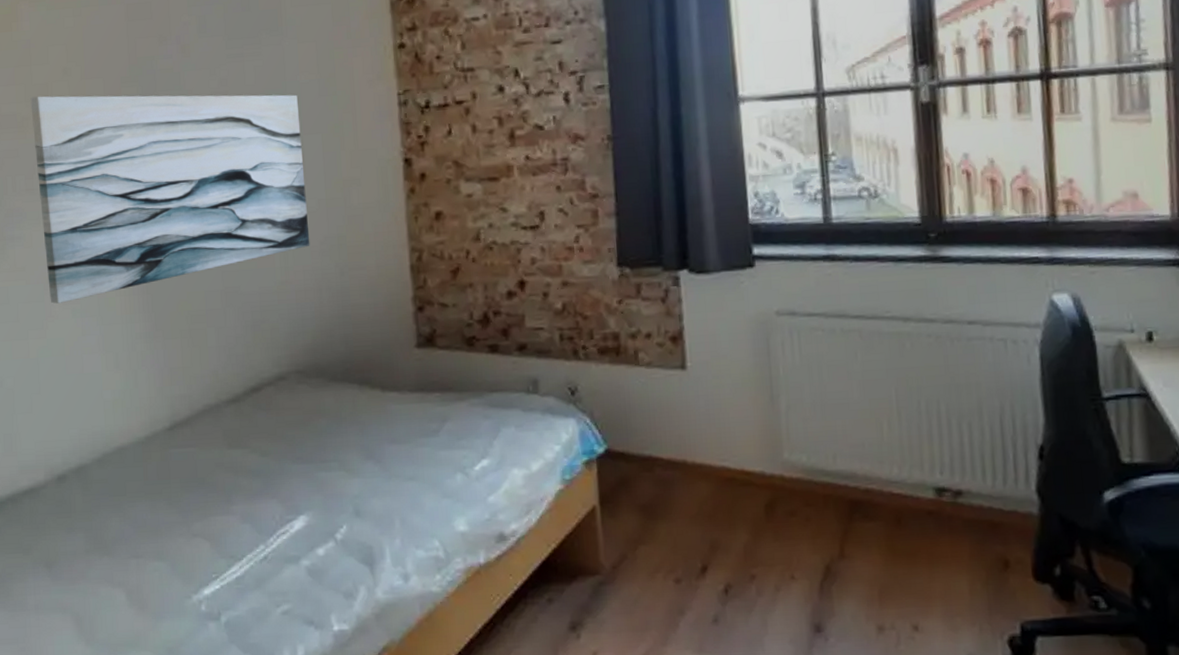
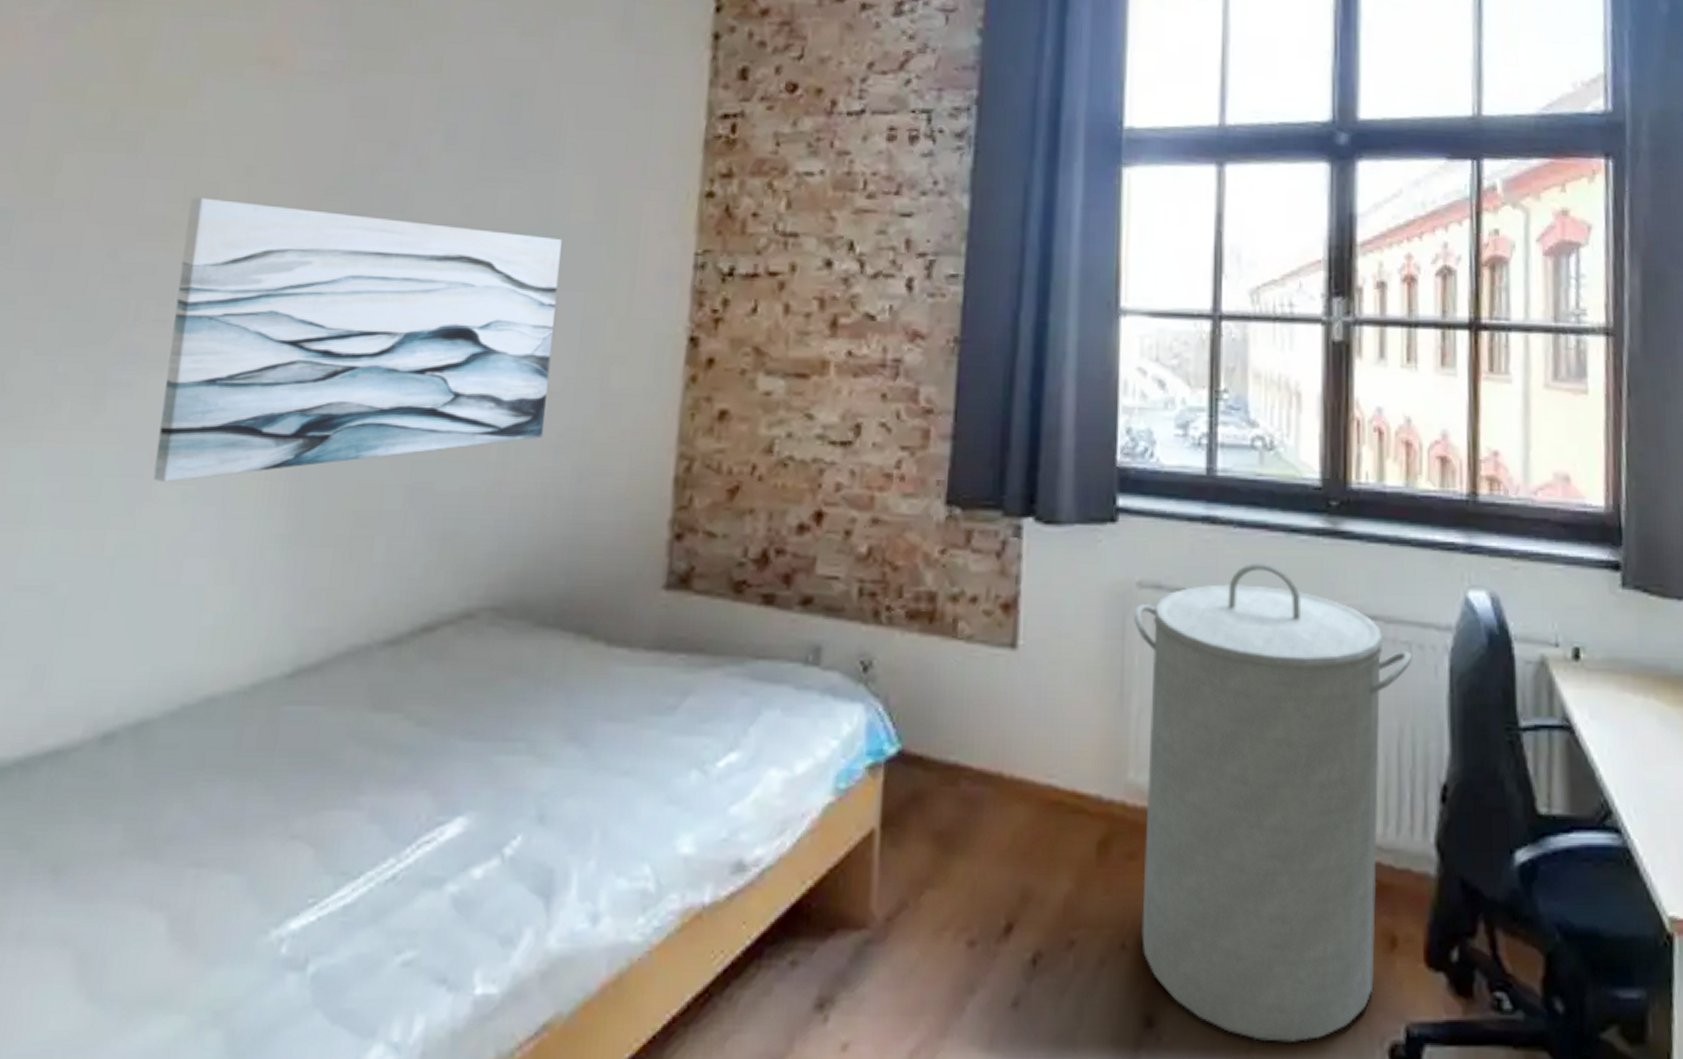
laundry hamper: none [775,287,1008,639] -> present [1133,562,1413,1042]

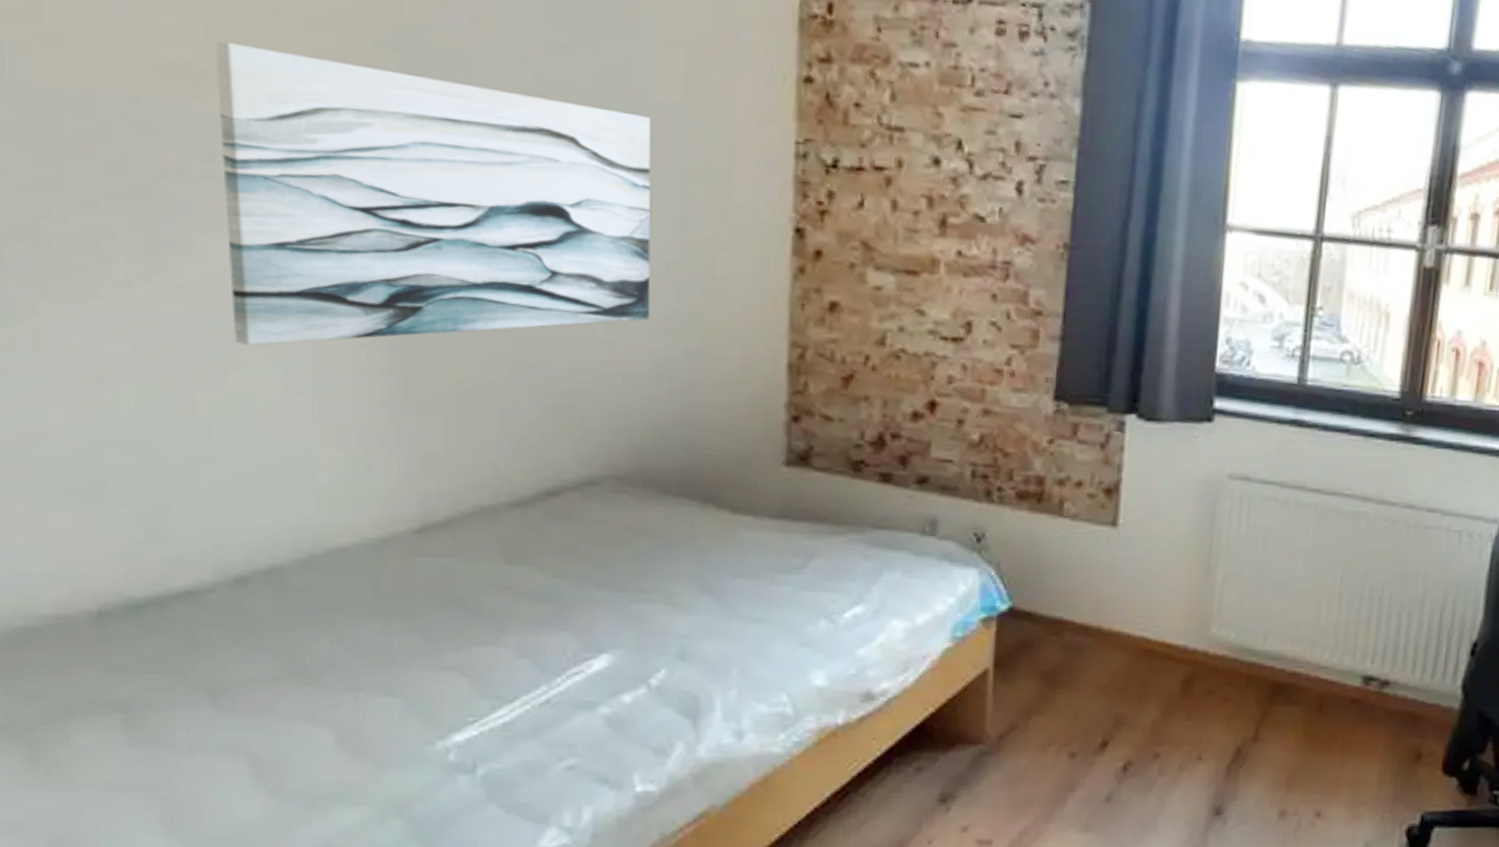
laundry hamper: present [1133,562,1413,1042] -> none [1215,461,1462,825]

